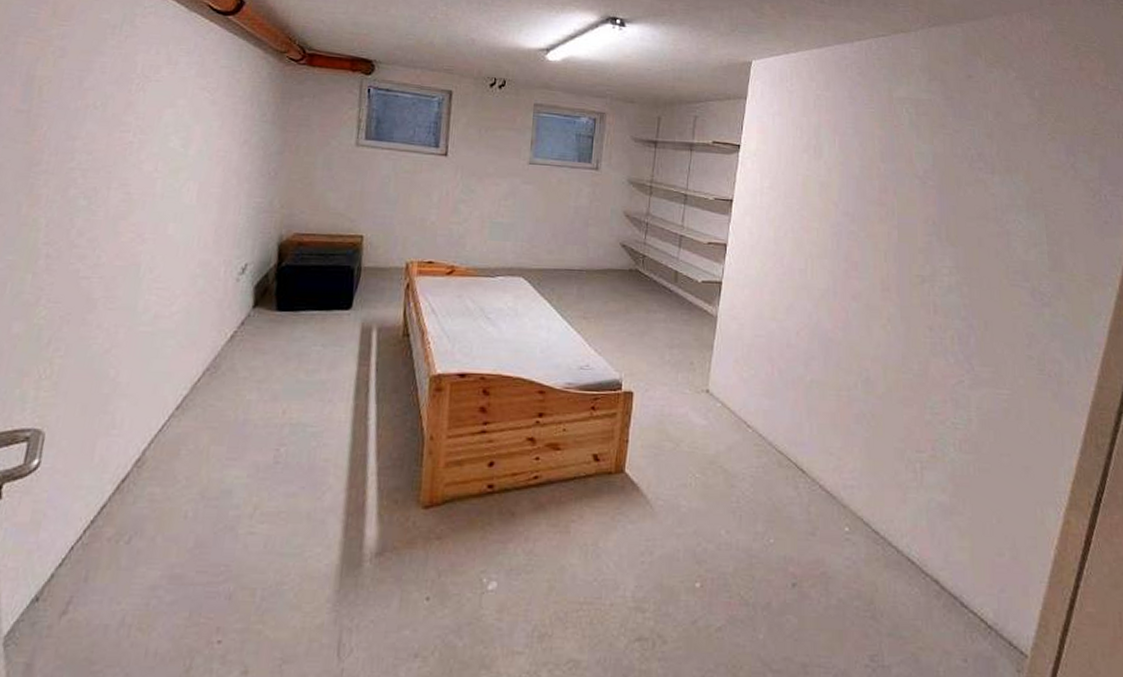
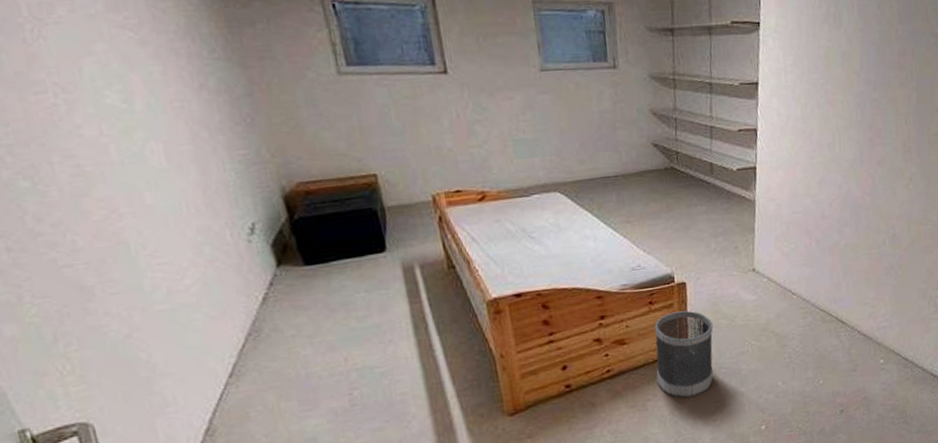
wastebasket: none [585,423,656,529] -> present [654,310,714,398]

